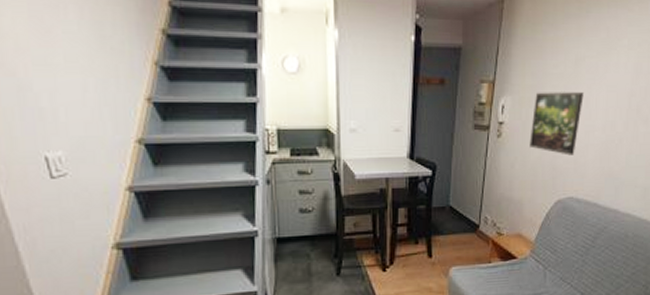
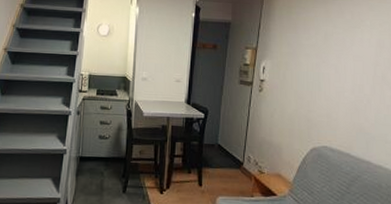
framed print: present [529,92,584,156] -> none [287,58,333,111]

